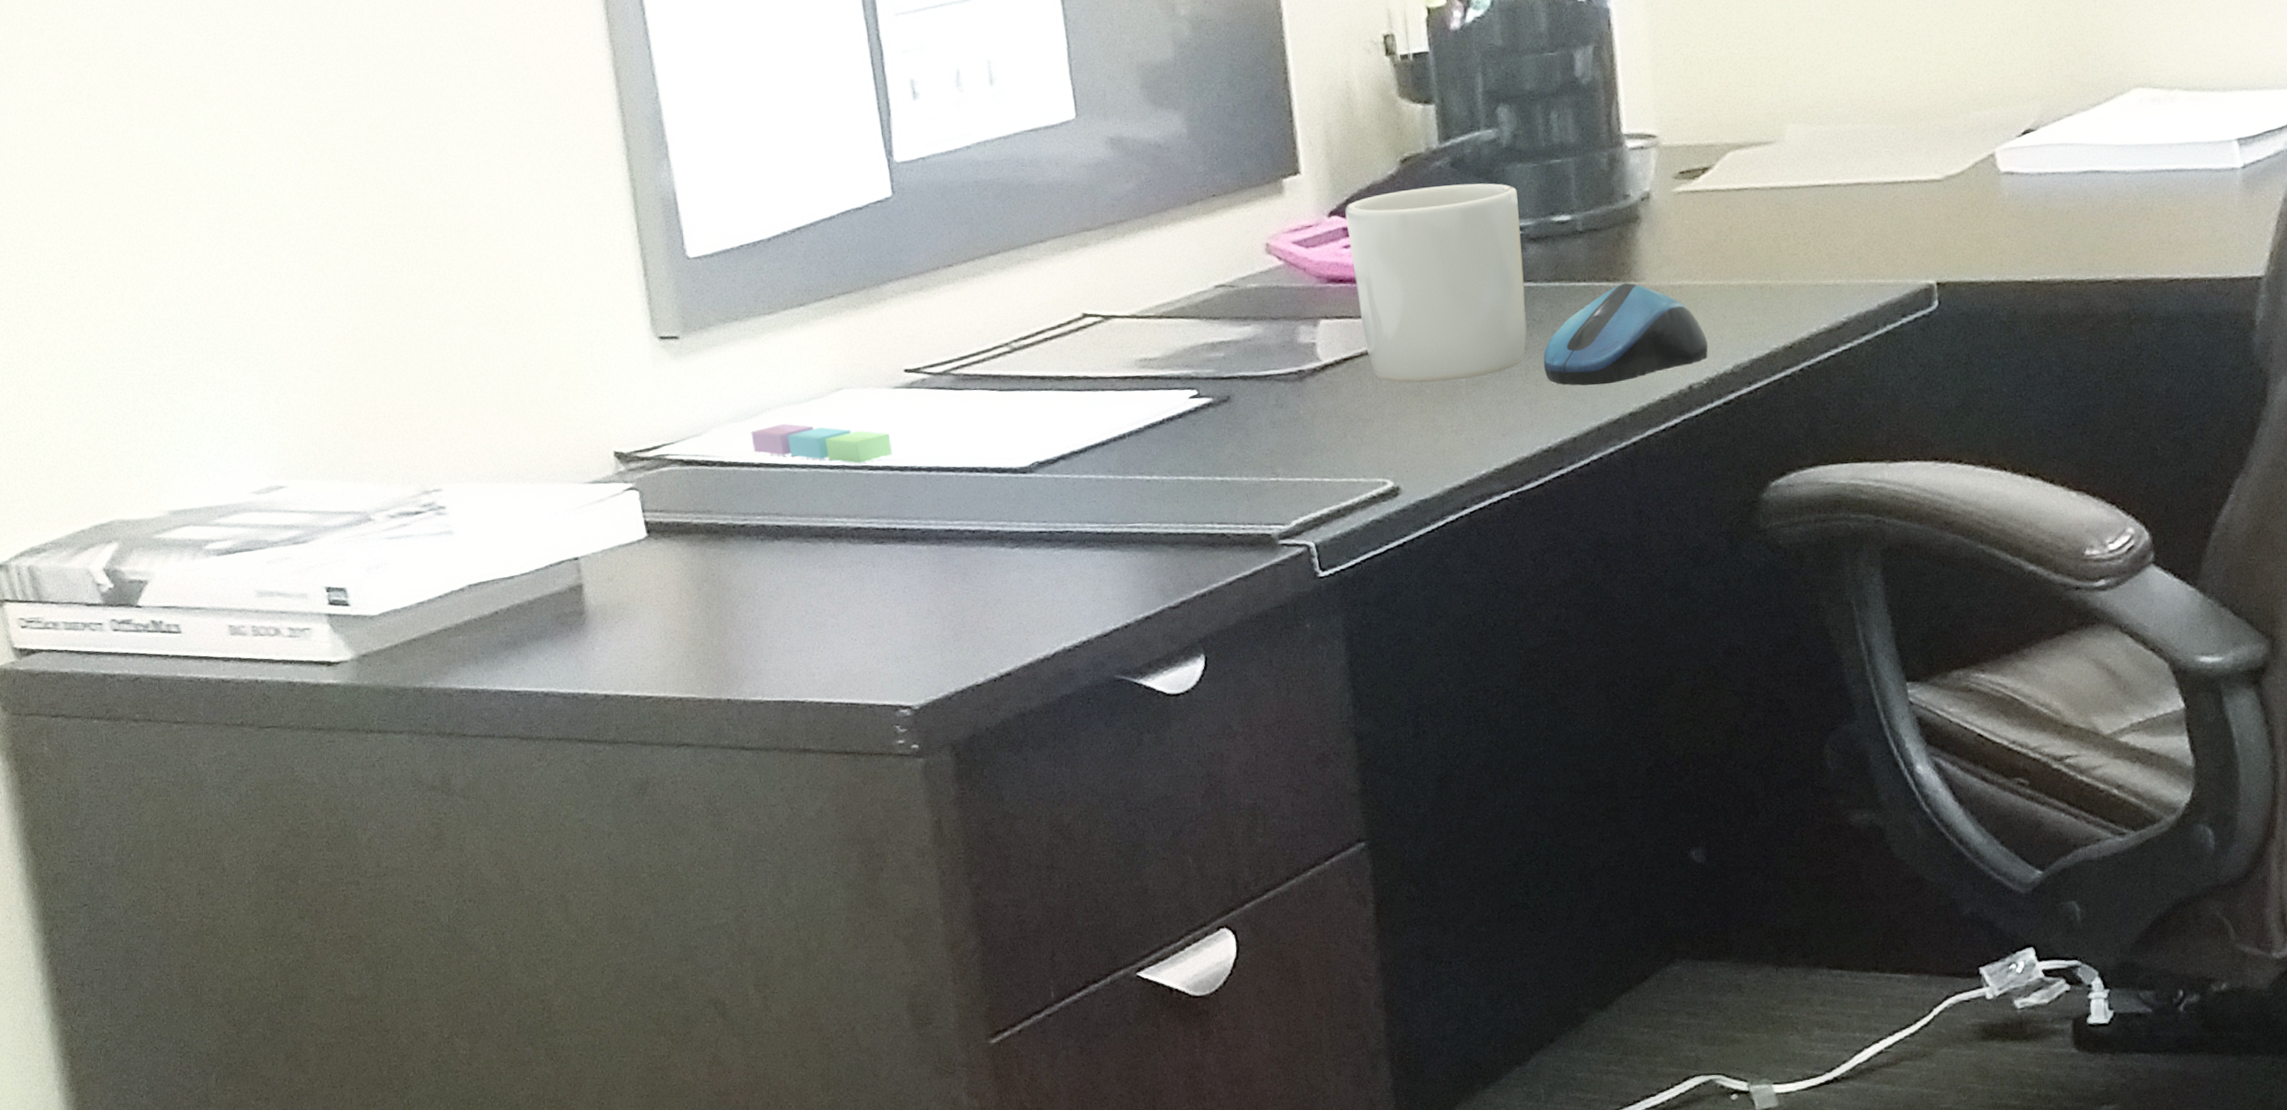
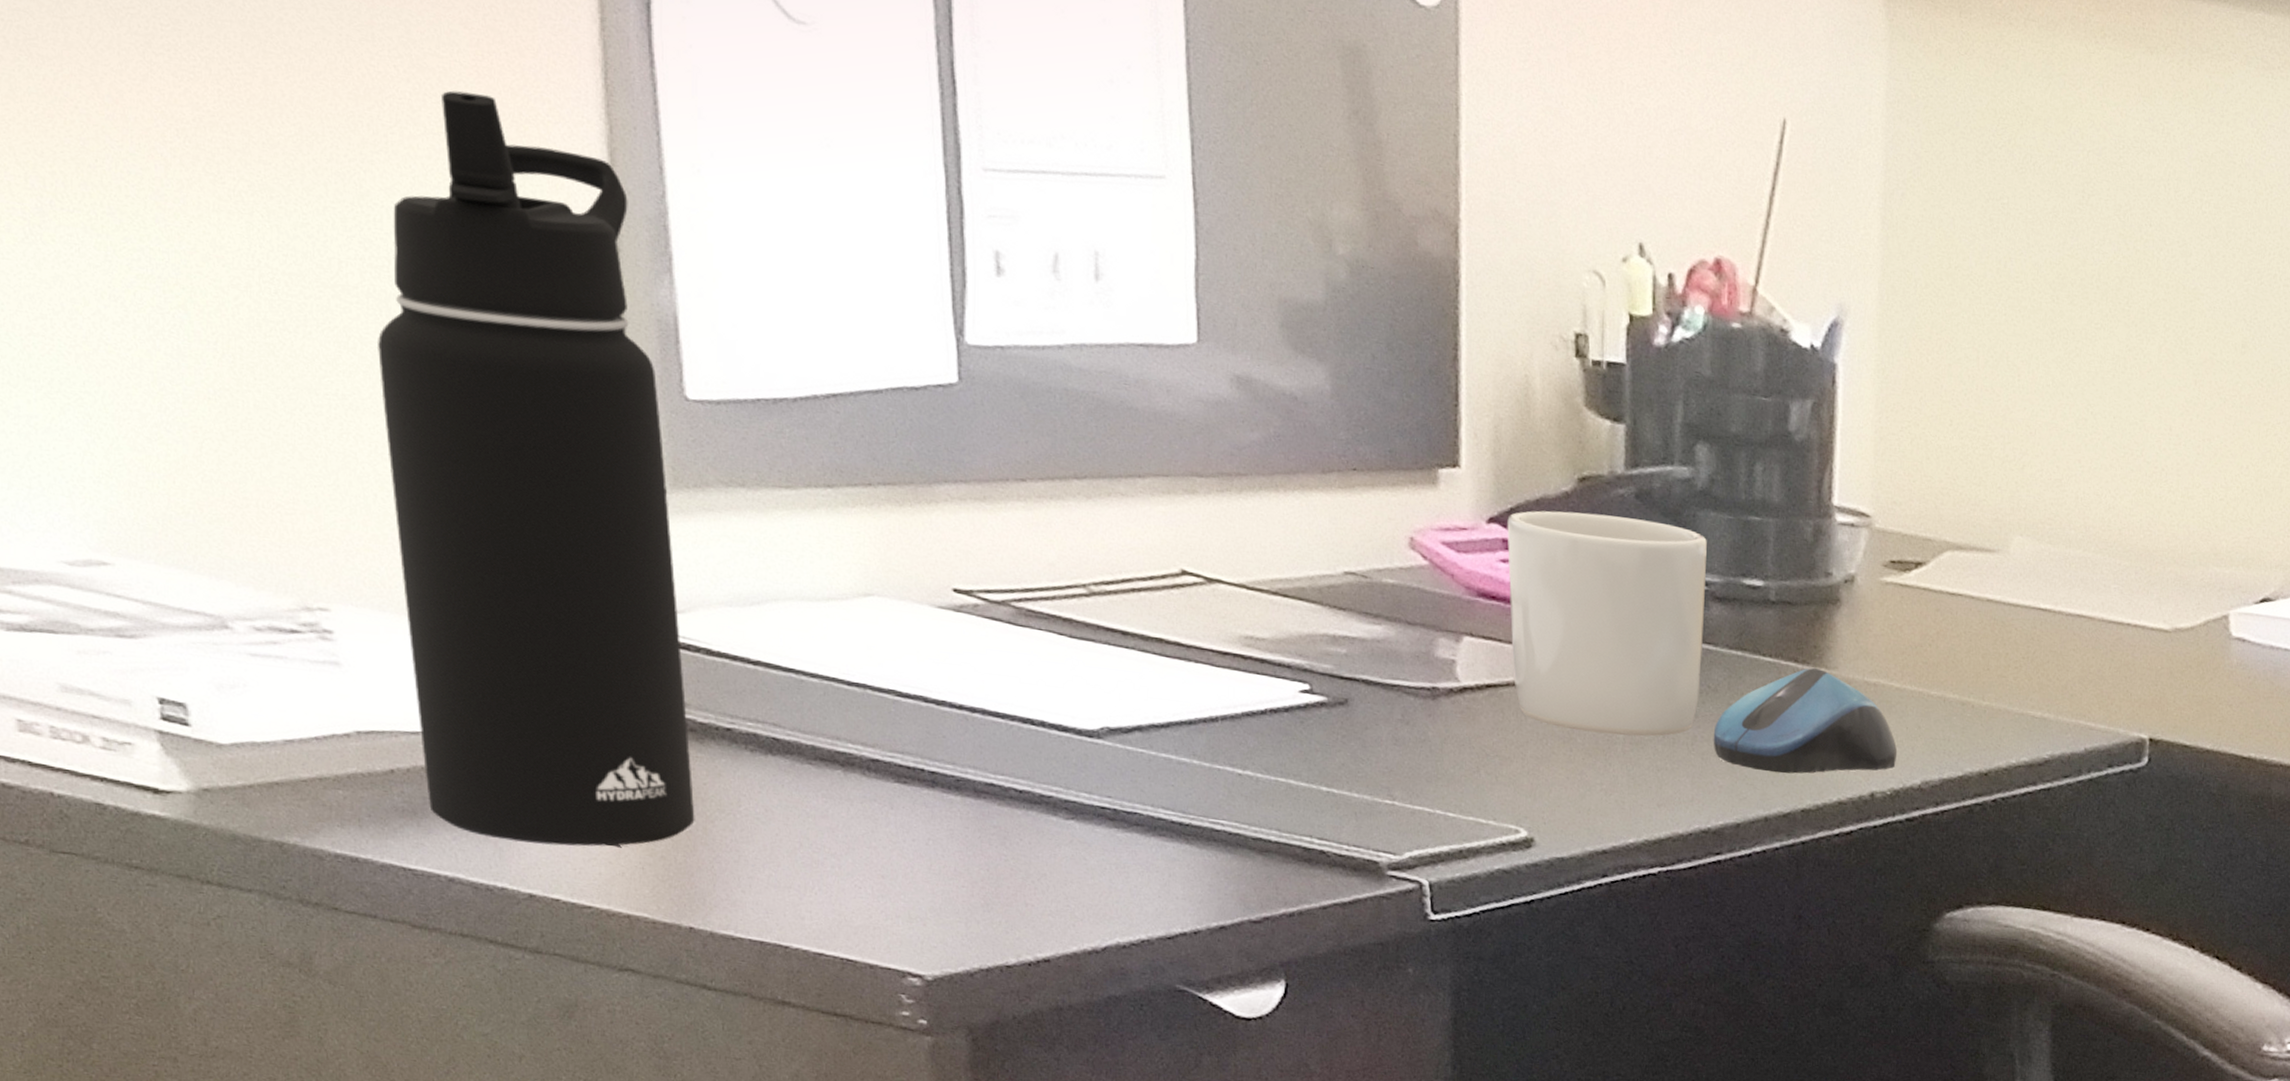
water bottle: none [460,49,724,653] -> present [378,90,695,847]
sticky notes: present [751,423,892,464] -> none [749,620,928,687]

